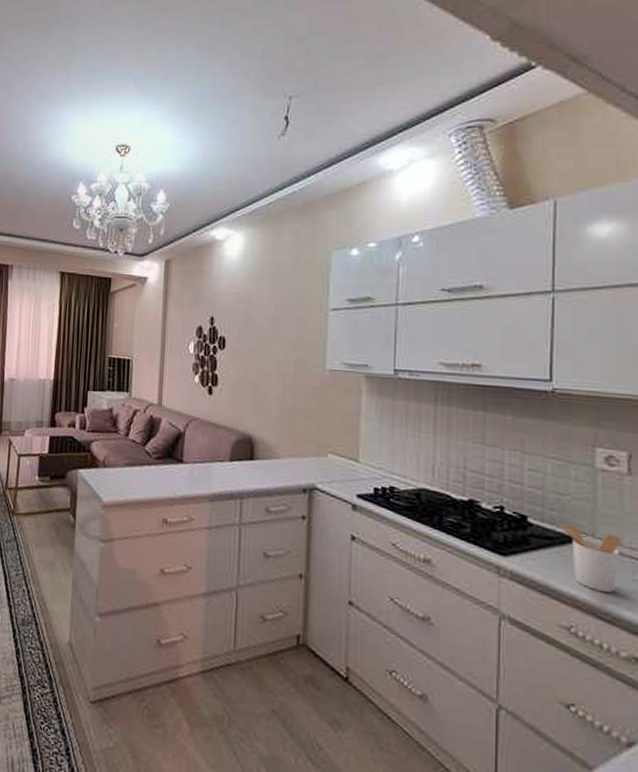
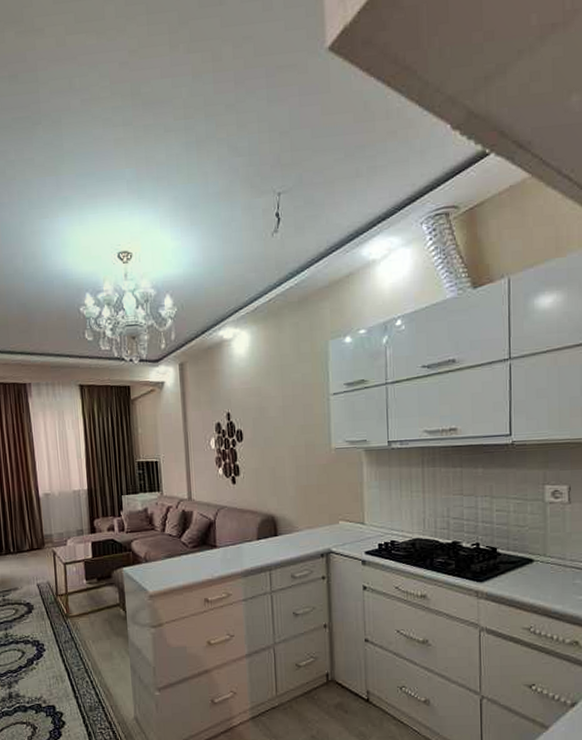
utensil holder: present [558,523,622,594] -> none [519,549,565,598]

